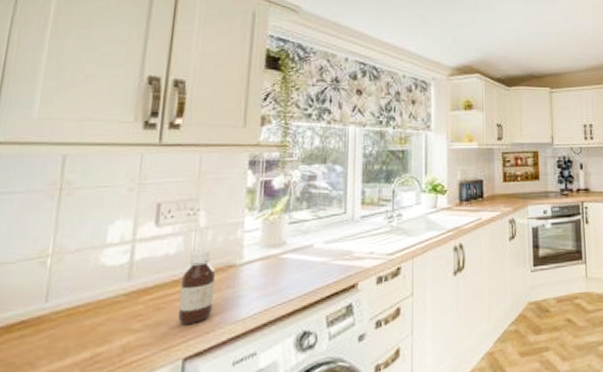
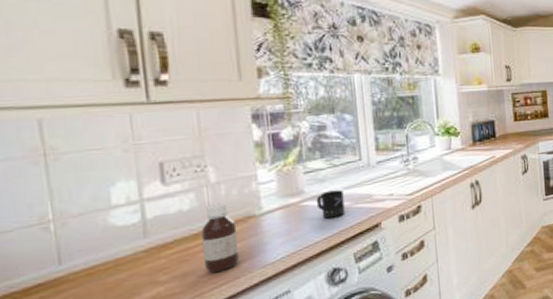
mug: none [296,244,324,275] -> present [316,190,345,219]

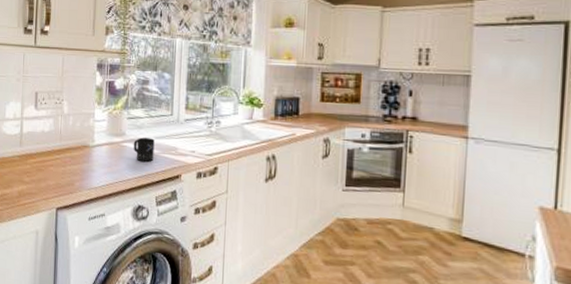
bottle: present [201,203,239,273] -> none [52,130,76,185]

